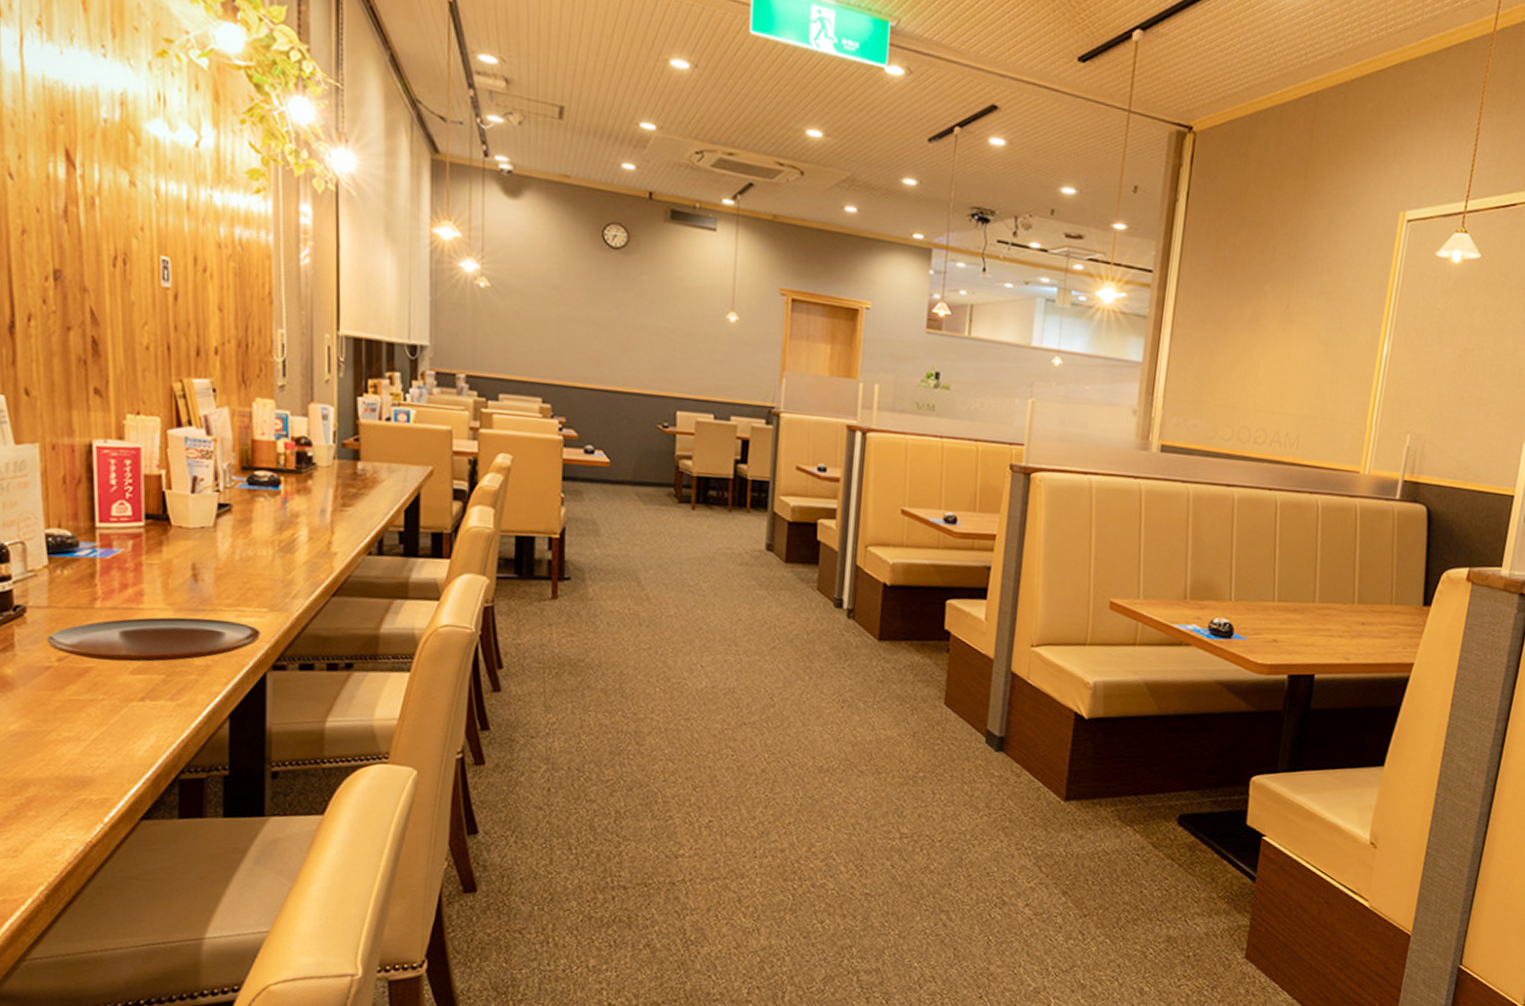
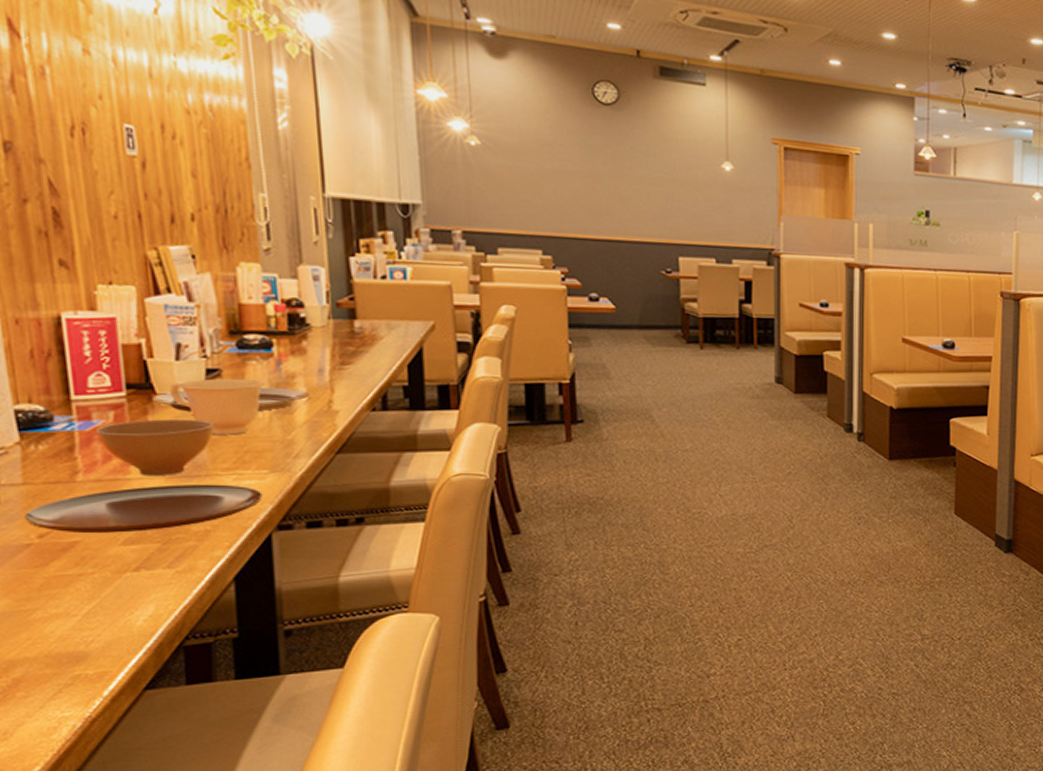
bowl: none [114,550,221,608] -> present [95,418,214,477]
plate: none [167,524,311,549] -> present [151,388,310,411]
teacup: none [183,513,270,571] -> present [169,378,264,435]

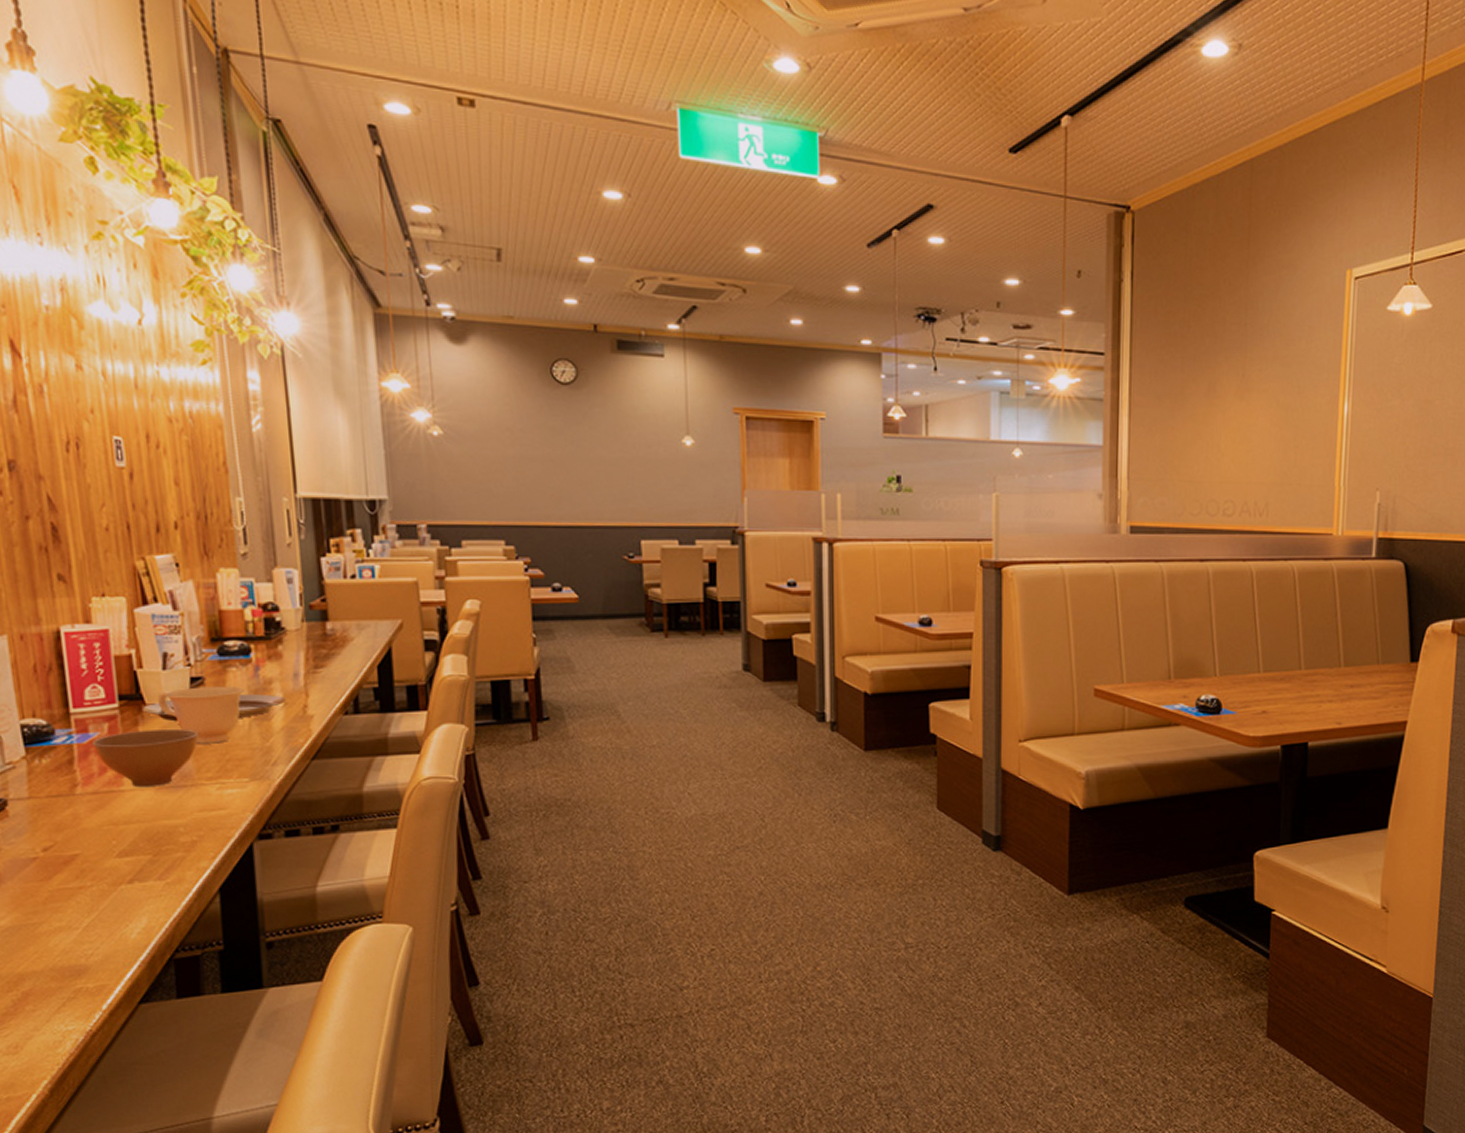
plate: present [25,483,263,533] -> none [31,794,244,845]

